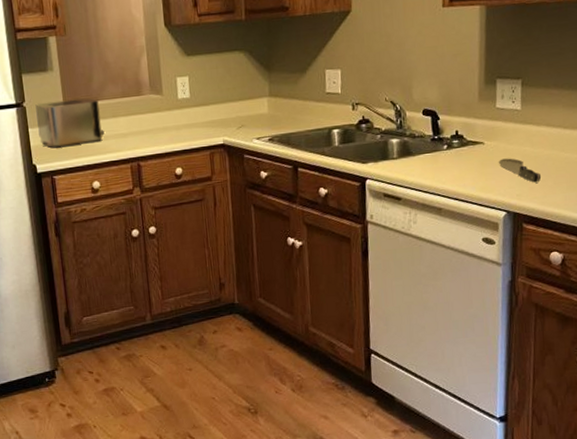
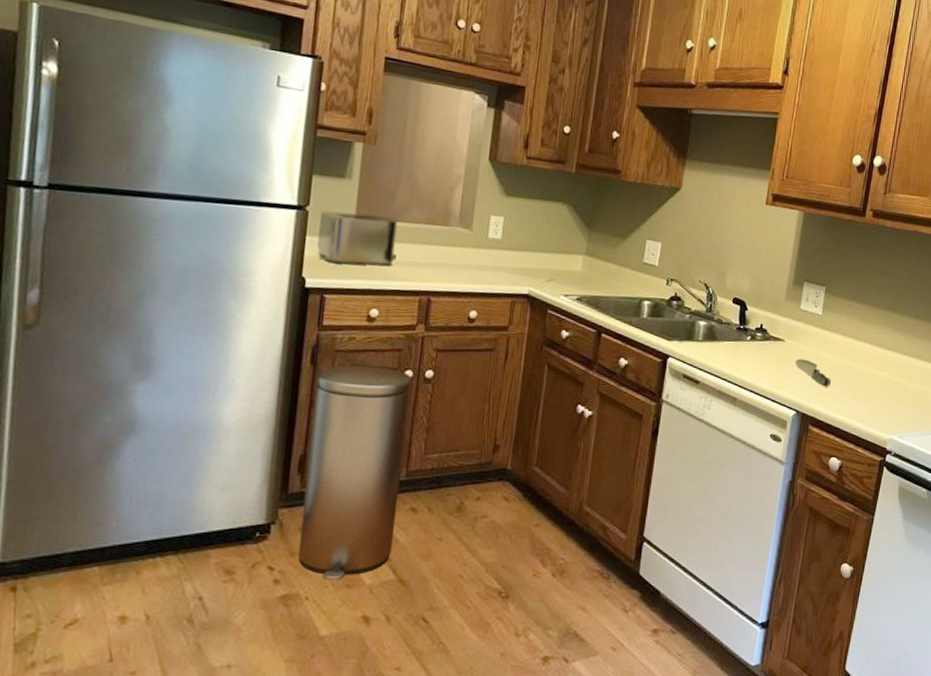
pedal bin: none [63,229,153,411] -> present [298,364,412,581]

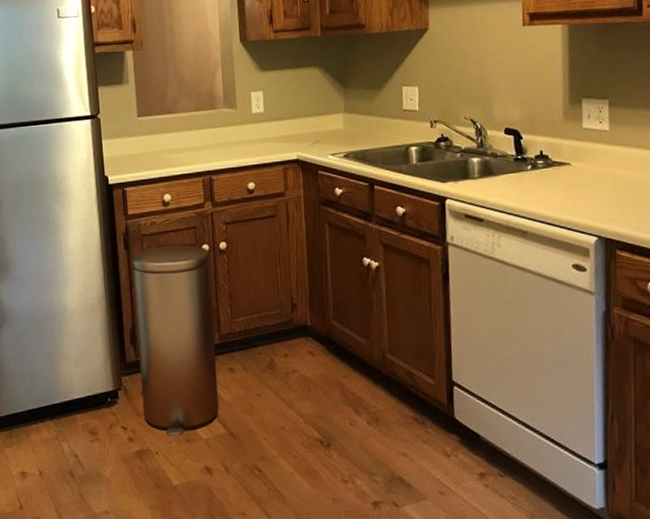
toaster: present [318,211,398,267] -> none [111,111,177,160]
knife: present [794,359,832,387] -> none [586,180,635,207]

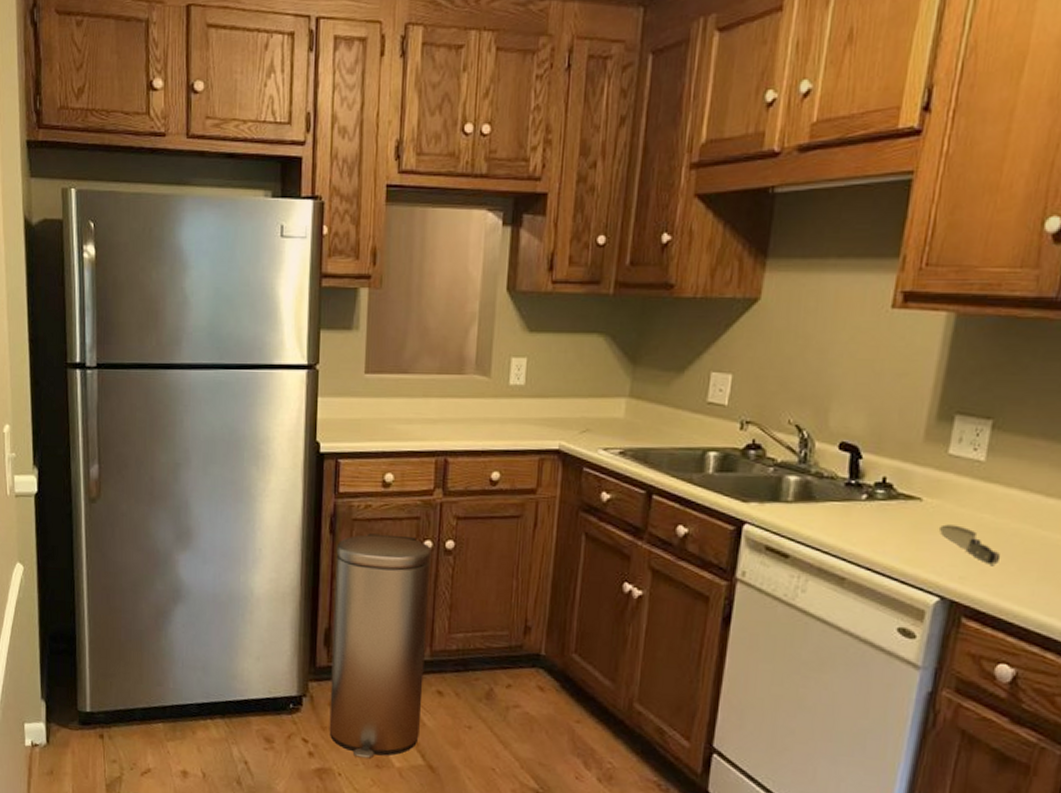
knife: none [586,180,635,207] -> present [938,524,1001,565]

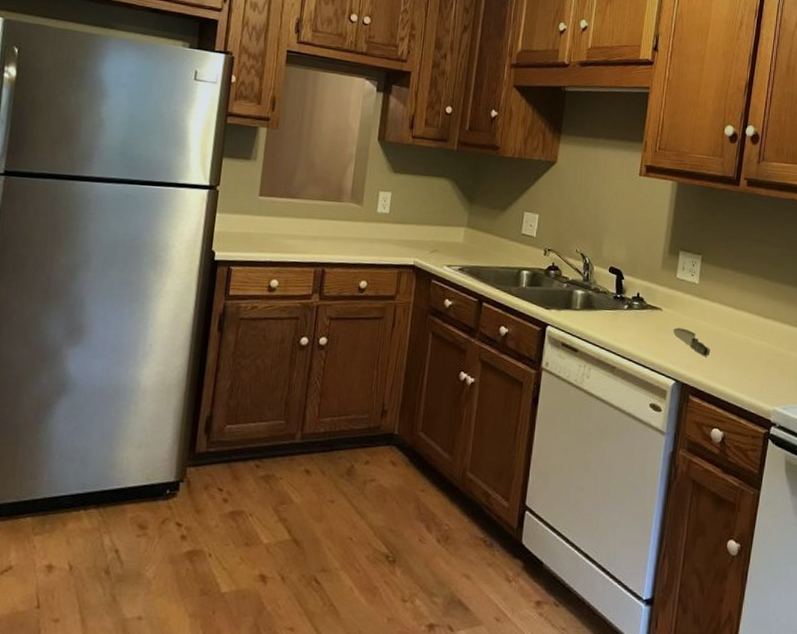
pedal bin: present [329,533,432,760] -> none [203,331,307,539]

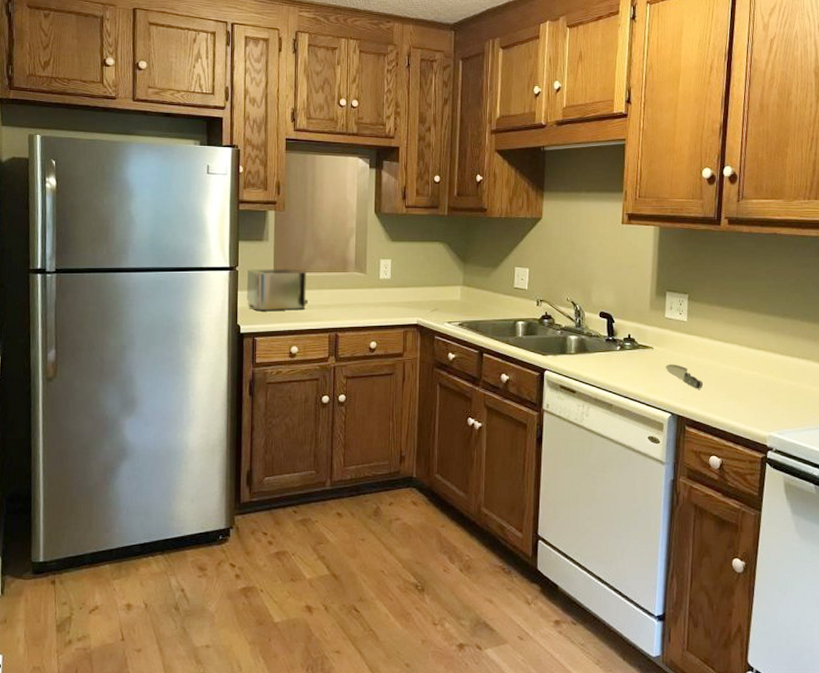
toaster: none [226,190,296,240] -> present [248,269,308,312]

